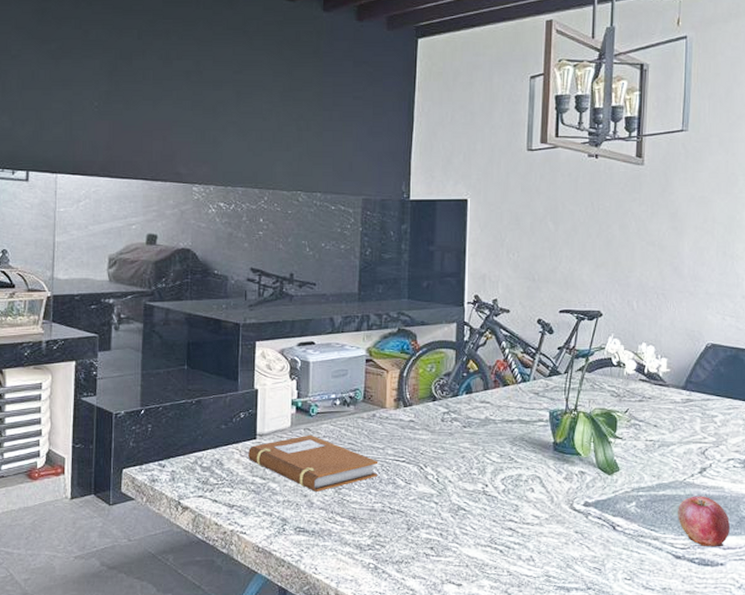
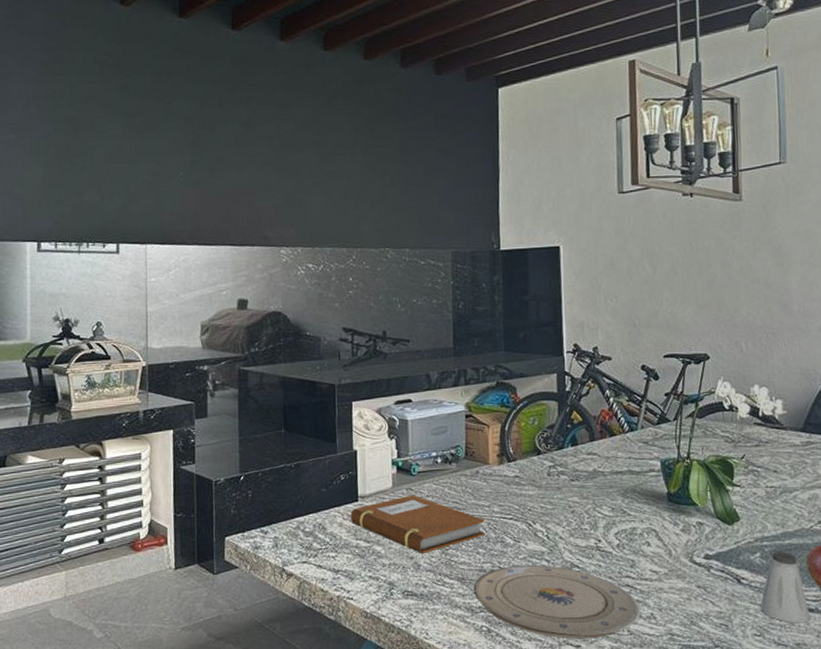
plate: none [363,506,521,578] -> present [473,564,641,639]
saltshaker: none [632,502,678,569] -> present [760,552,811,623]

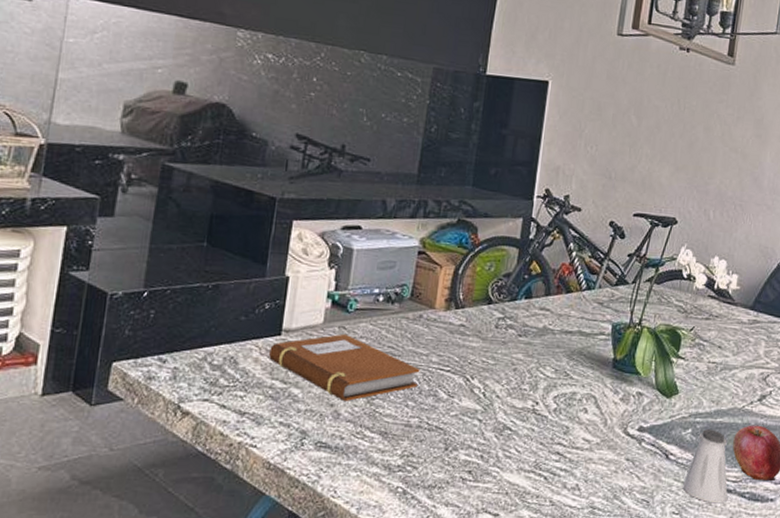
plate: present [473,564,641,639] -> none [395,422,567,508]

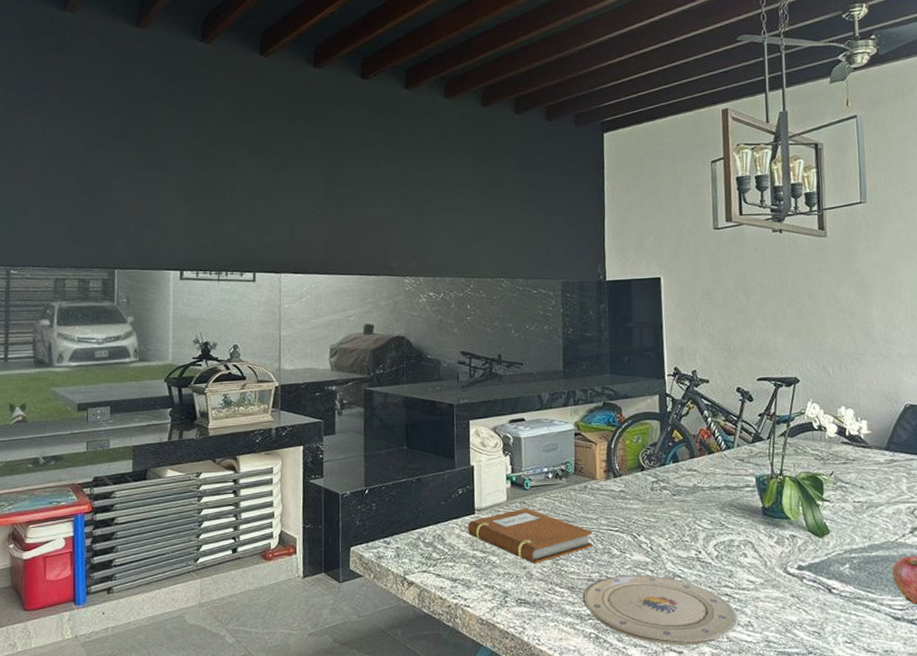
plate: none [395,422,567,508] -> present [582,574,739,646]
saltshaker: present [682,429,728,504] -> none [850,563,898,631]

